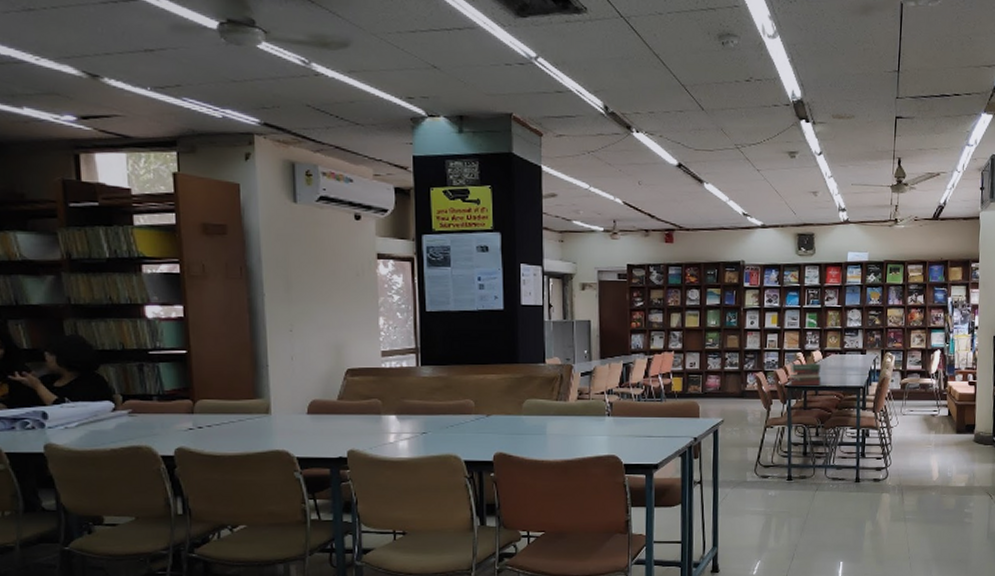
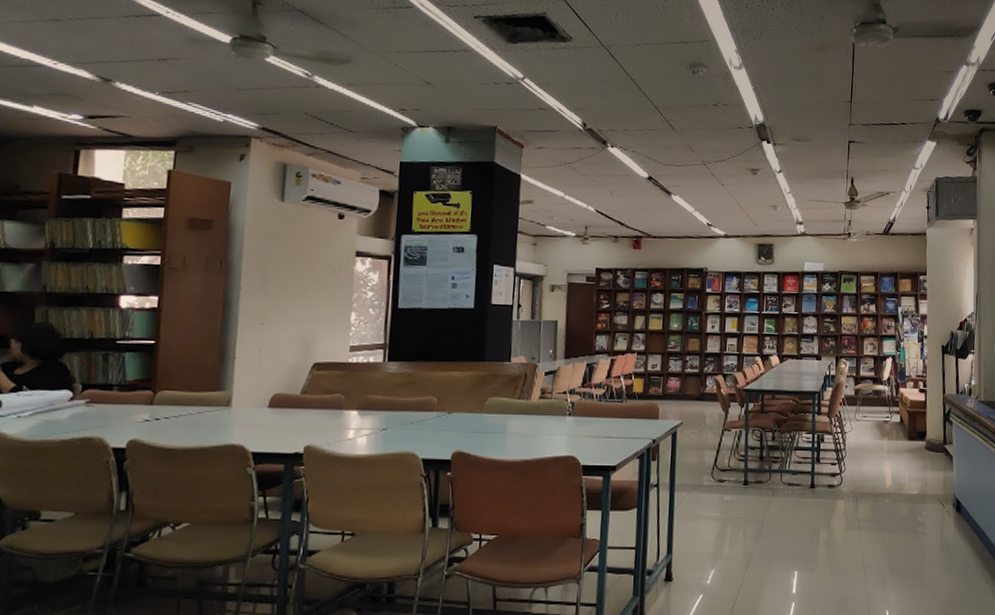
books: present [789,363,821,387] -> none [747,367,778,390]

